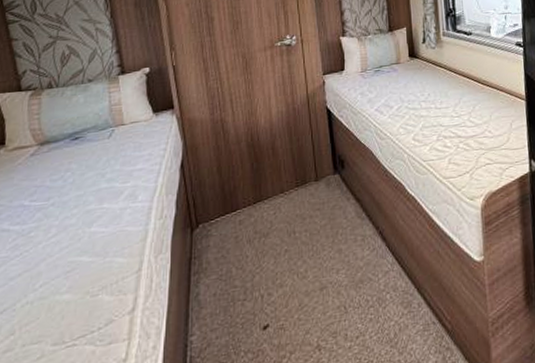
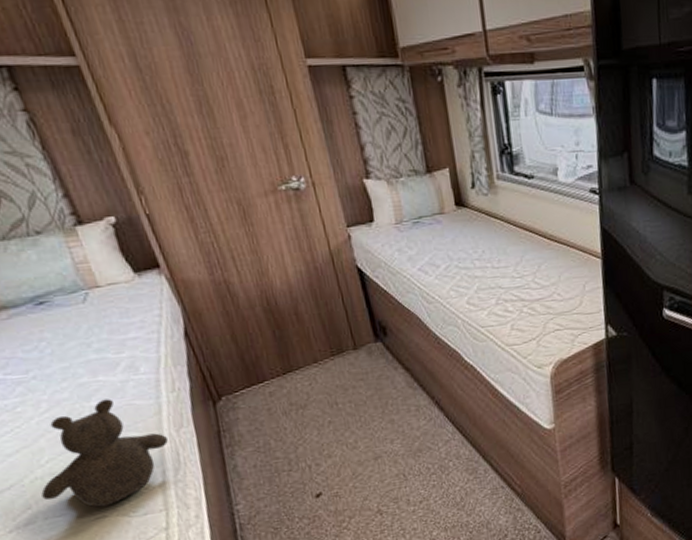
teddy bear: none [27,225,146,335] -> present [41,399,168,508]

